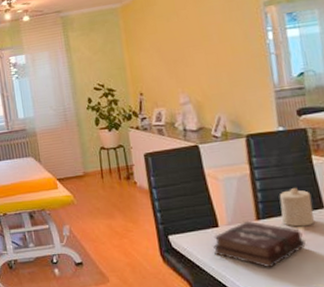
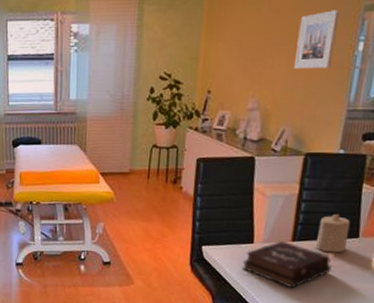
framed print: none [209,9,248,64] -> present [293,10,341,69]

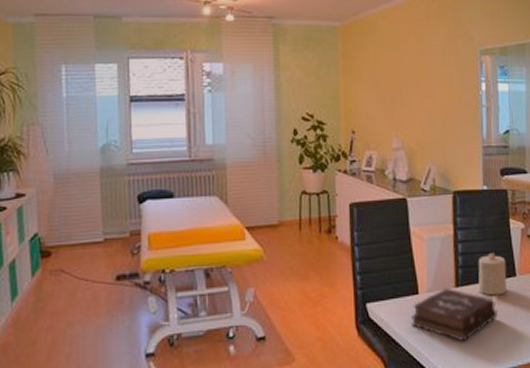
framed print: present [293,10,341,69] -> none [428,54,462,108]

